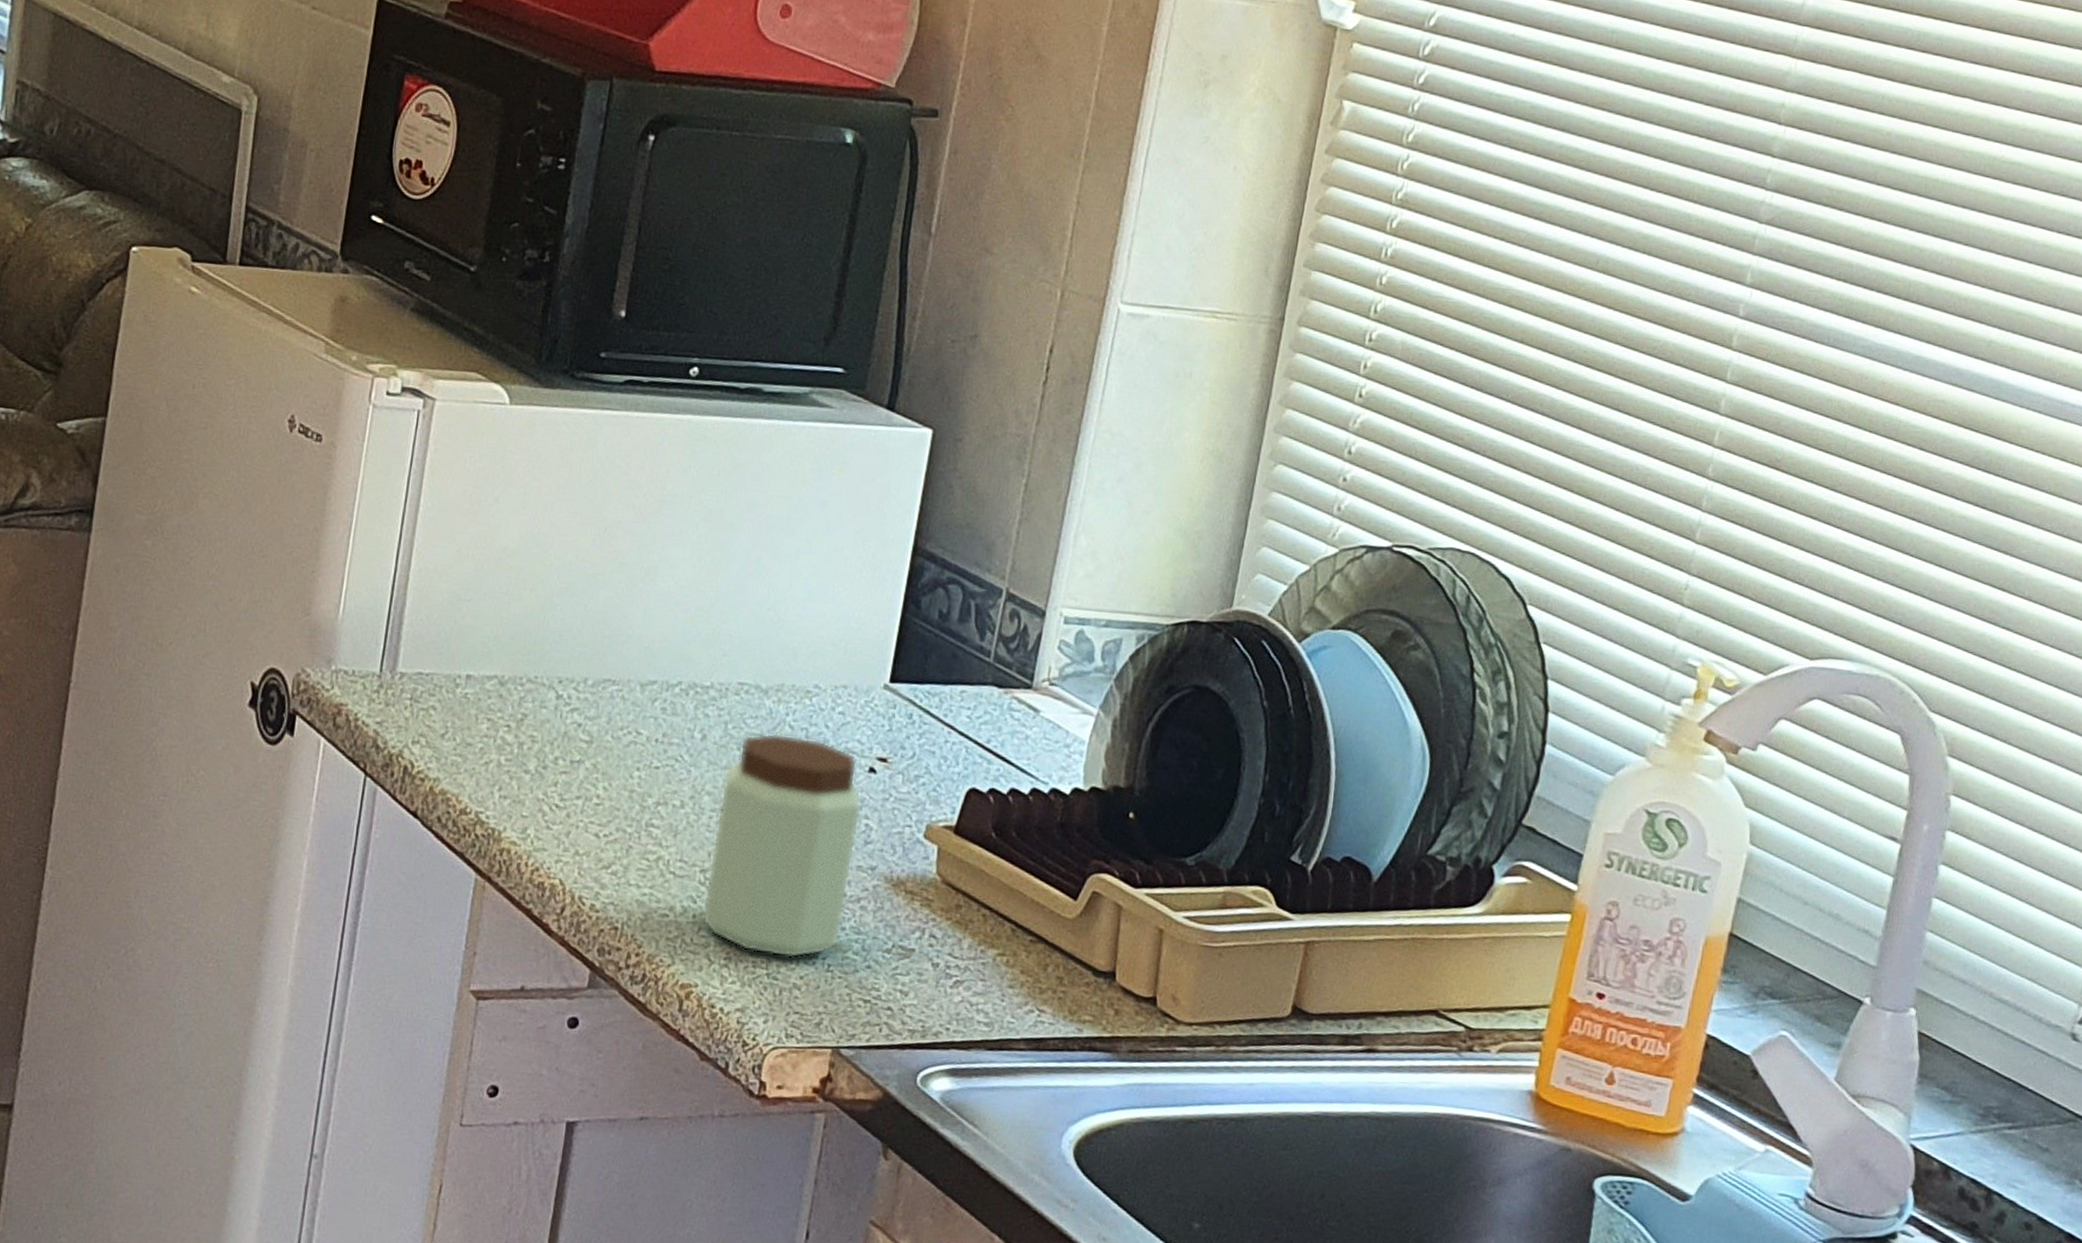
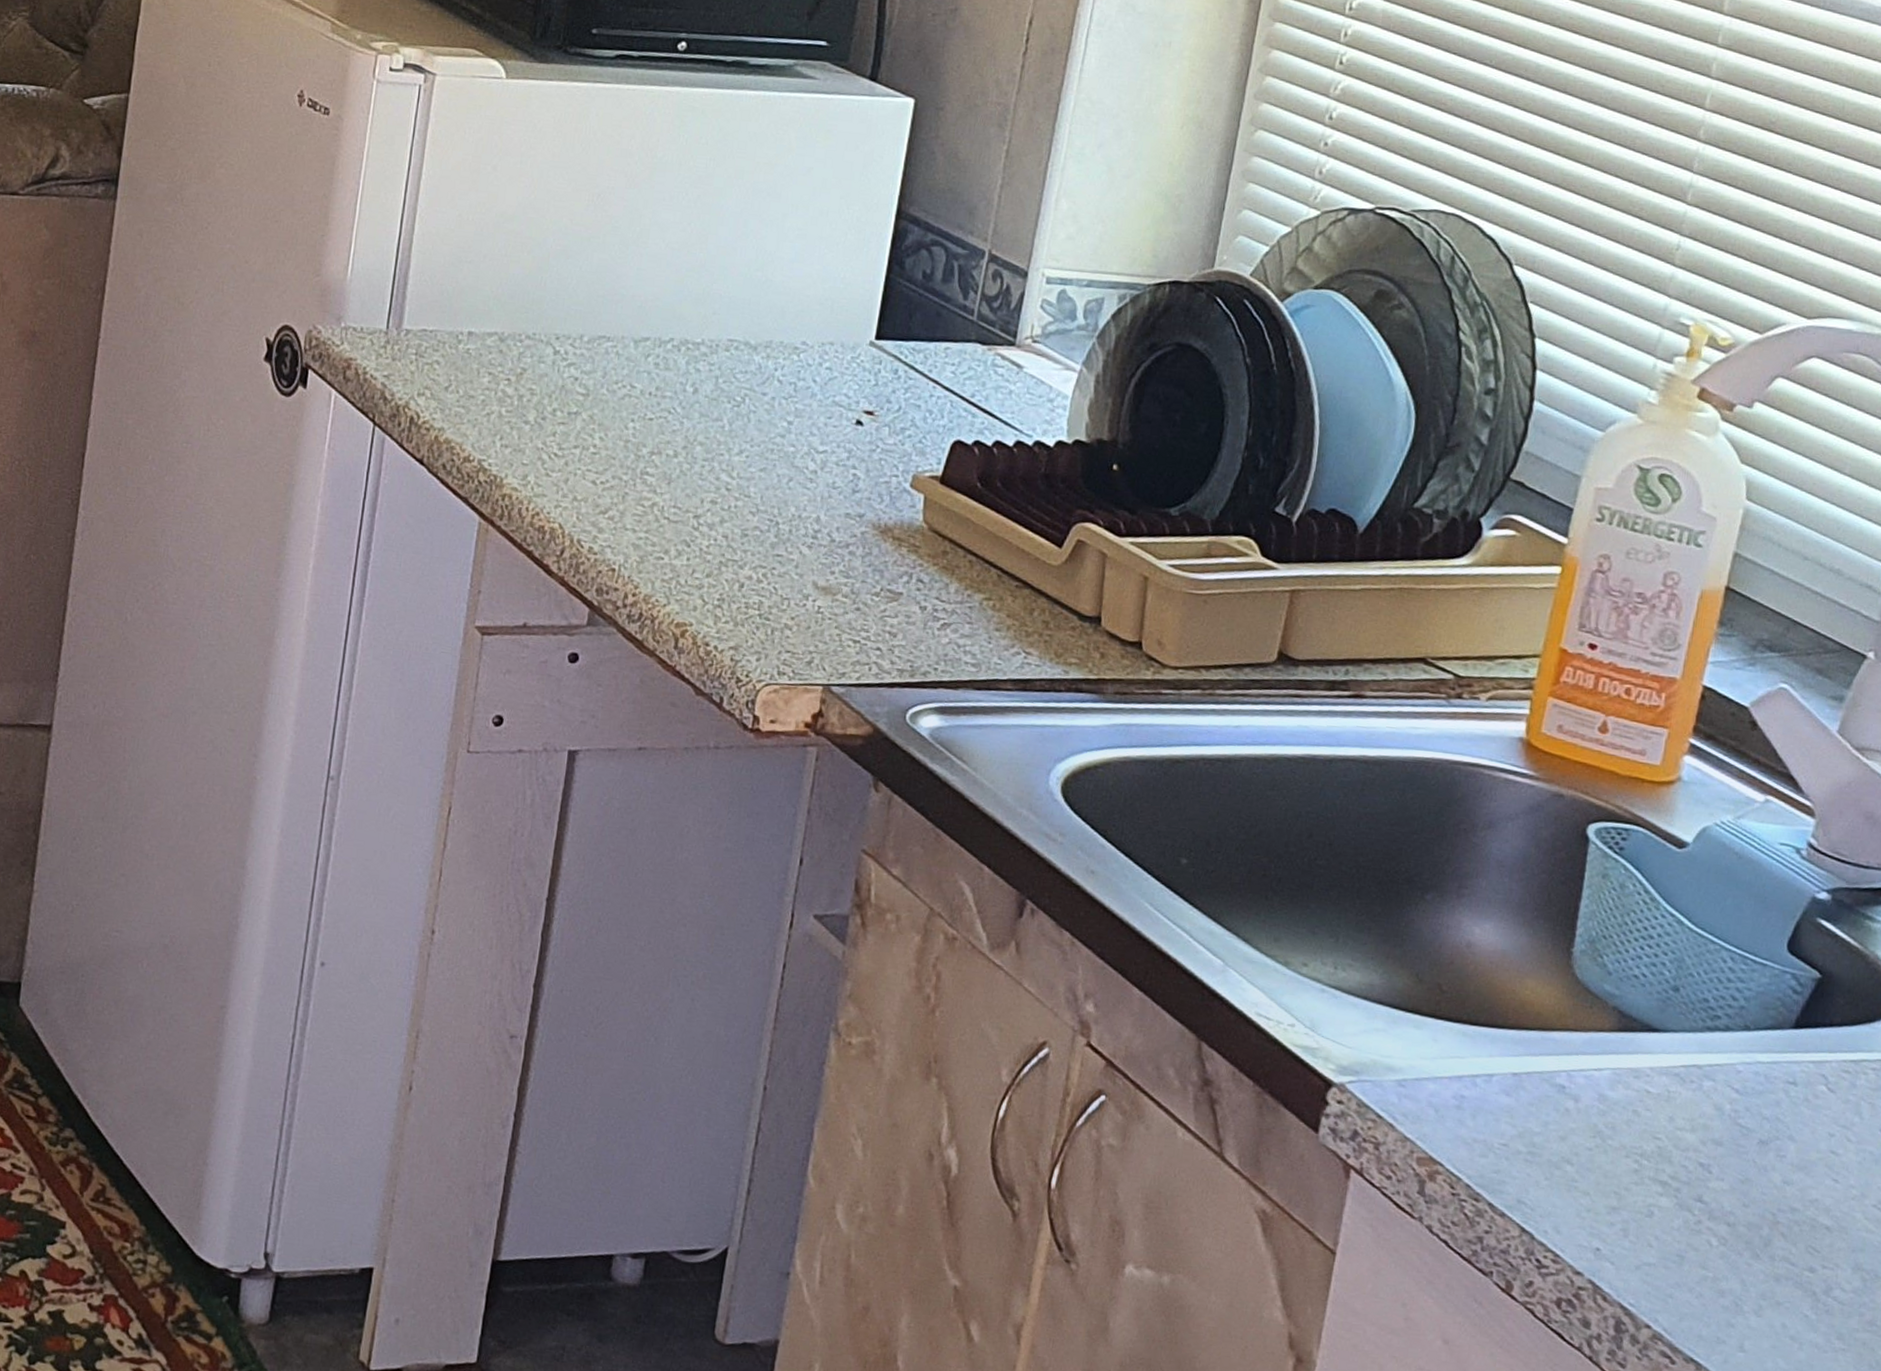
peanut butter: present [702,733,863,959] -> none [696,387,850,601]

